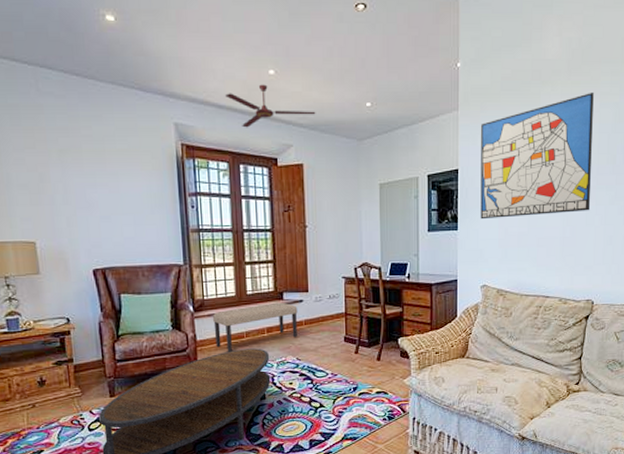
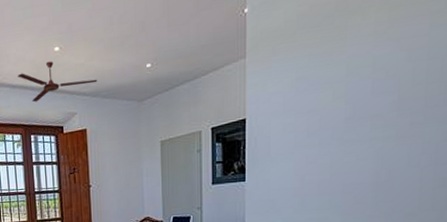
wall art: present [480,91,594,220] -> none [272,12,421,169]

